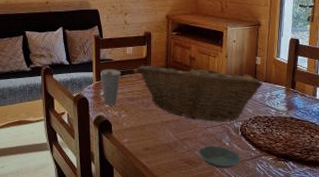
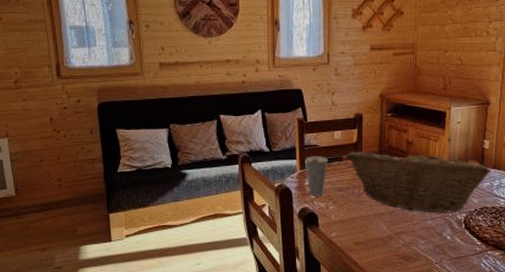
saucer: present [198,146,240,169] -> none [416,240,463,265]

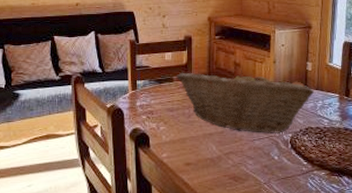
cup: present [305,156,329,196] -> none [137,77,160,117]

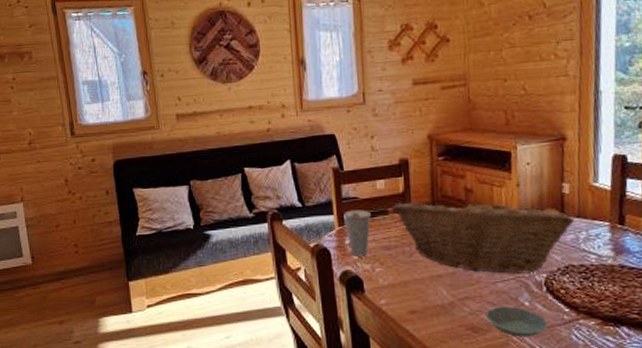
cup: none [137,77,160,117] -> present [344,210,372,257]
saucer: none [244,160,290,185] -> present [485,307,548,337]

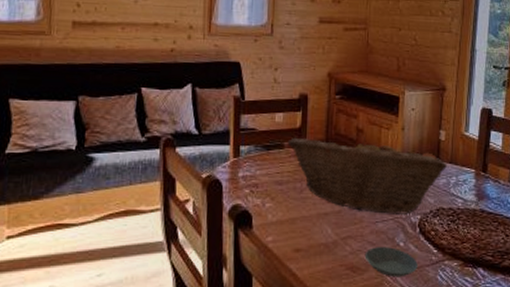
cup: present [344,210,372,257] -> none [240,141,268,191]

